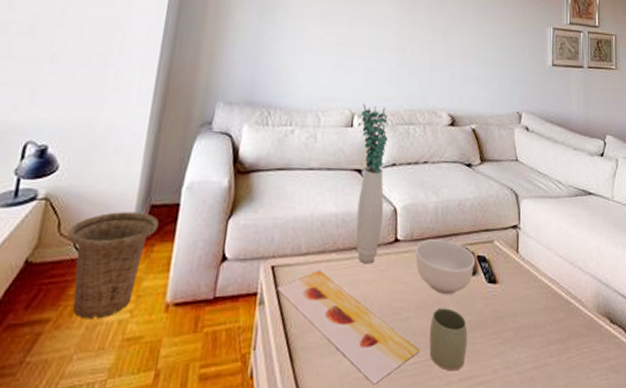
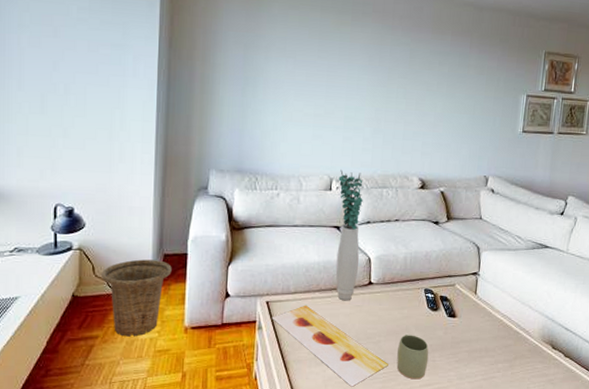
bowl: present [415,239,476,294] -> none [386,282,439,324]

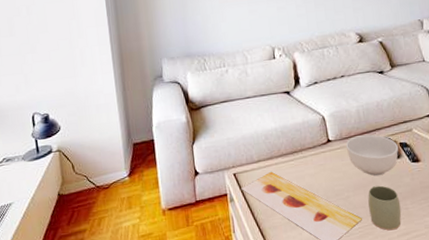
basket: present [101,259,172,337] -> none [81,149,143,226]
vase: present [335,169,363,301] -> none [279,37,315,162]
bowl: none [386,282,439,324] -> present [345,134,399,176]

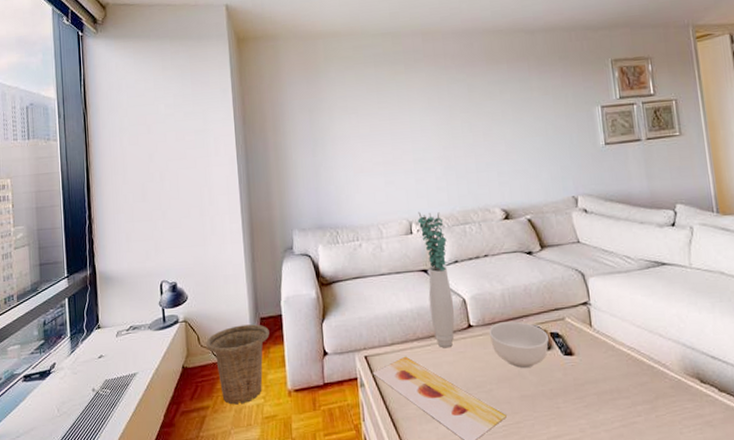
basket: none [81,149,143,226] -> present [206,324,269,405]
vase: none [279,37,315,162] -> present [417,211,455,348]
mug: present [367,185,402,231] -> none [513,379,552,432]

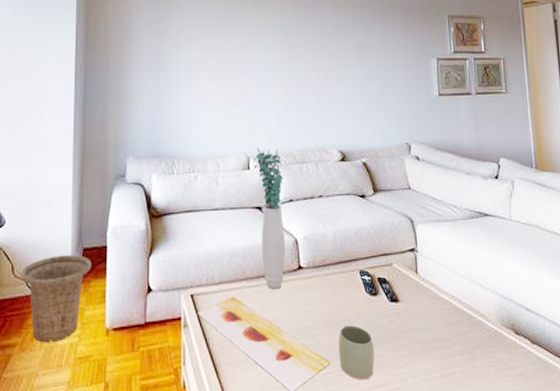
bowl: present [488,321,550,368] -> none [318,265,377,313]
mug: none [513,379,552,432] -> present [337,325,375,380]

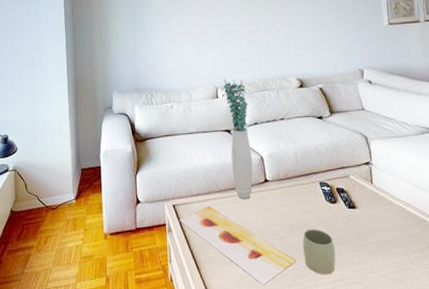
basket: present [21,255,92,343] -> none [33,174,89,245]

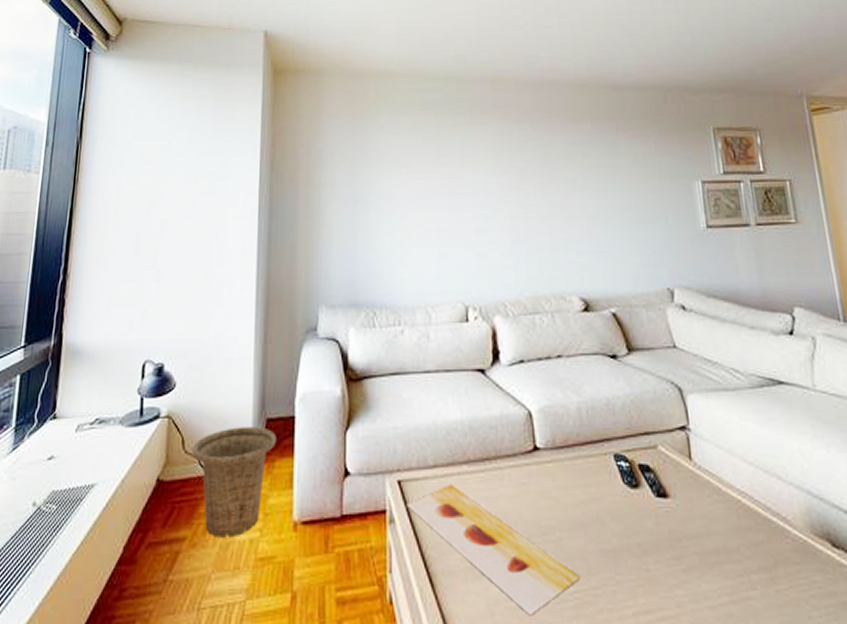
basket: none [33,174,89,245] -> present [192,427,276,538]
vase: present [223,78,253,200] -> none [475,293,517,477]
mug: present [302,229,336,275] -> none [589,527,640,603]

